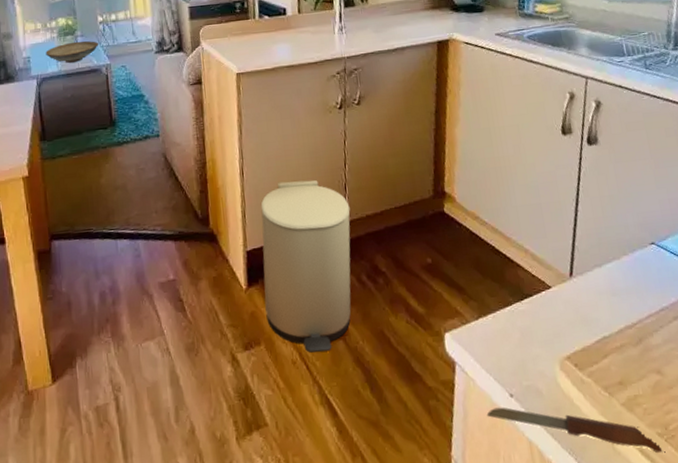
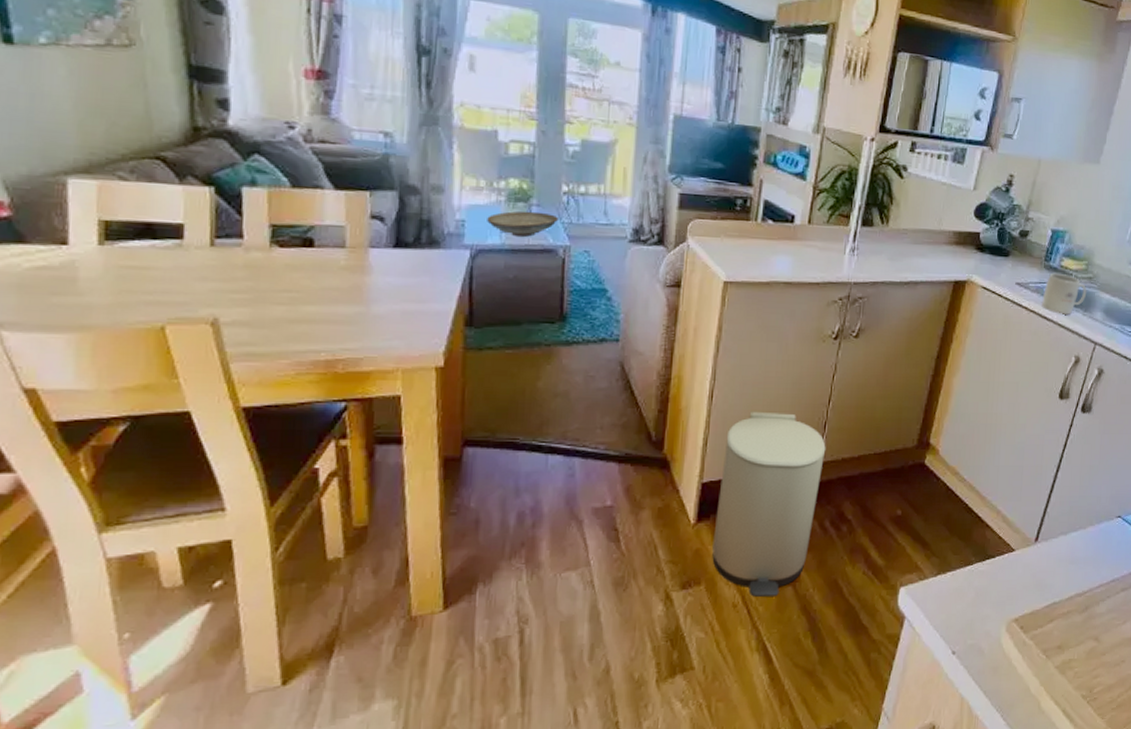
kitchen knife: present [486,407,666,454] -> none [925,663,1085,714]
mug: none [524,18,567,56] -> present [1041,272,1087,315]

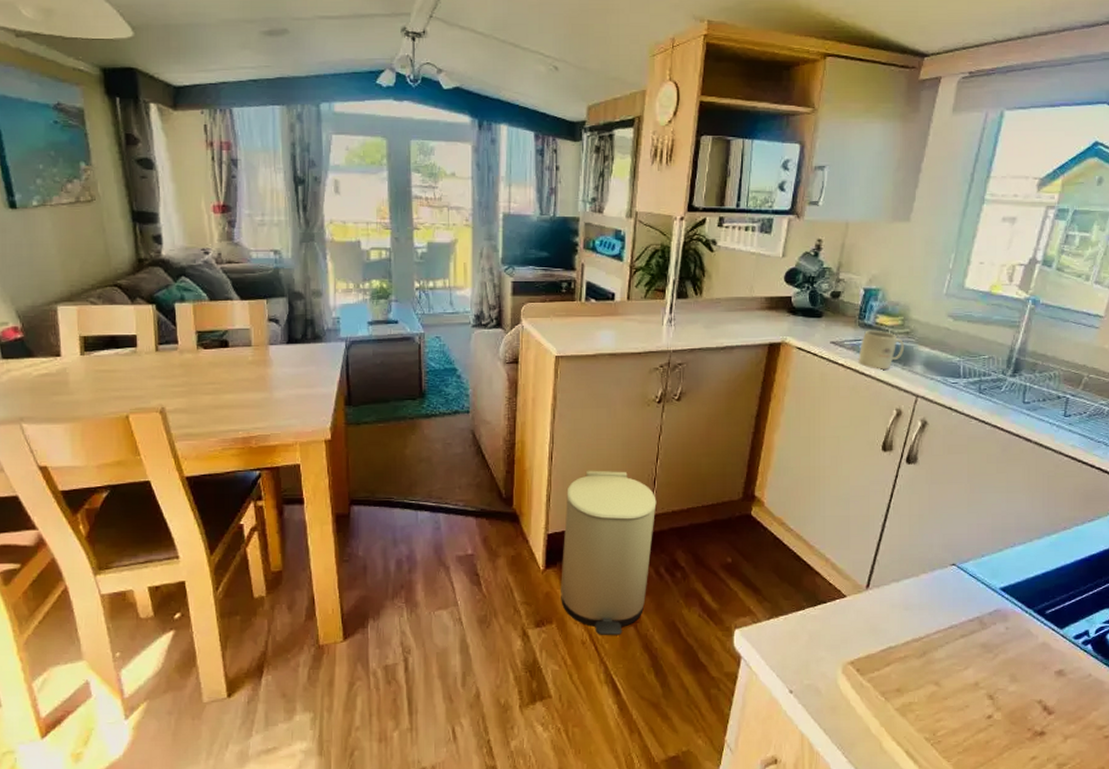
decorative bowl: present [487,211,558,238] -> none [357,306,413,329]

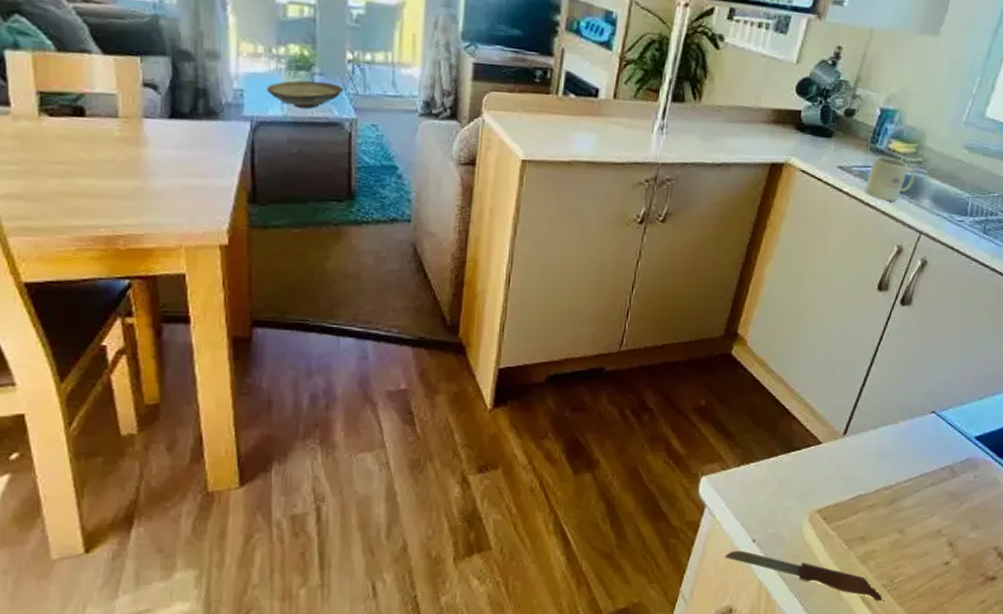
decorative bowl: none [357,306,413,329] -> present [267,80,343,110]
pedal bin: present [561,470,657,636] -> none [509,297,628,483]
kitchen knife: none [764,701,930,756] -> present [724,550,885,602]

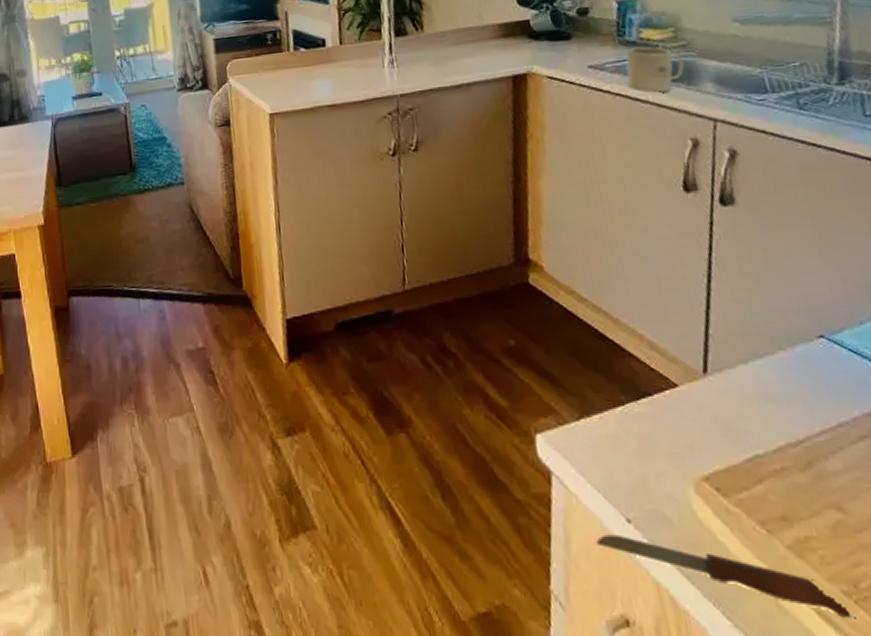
decorative bowl: present [267,80,343,110] -> none [61,77,116,103]

